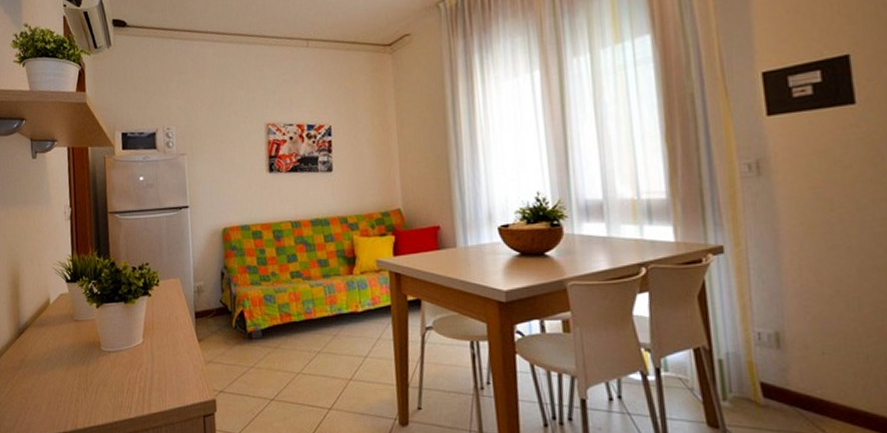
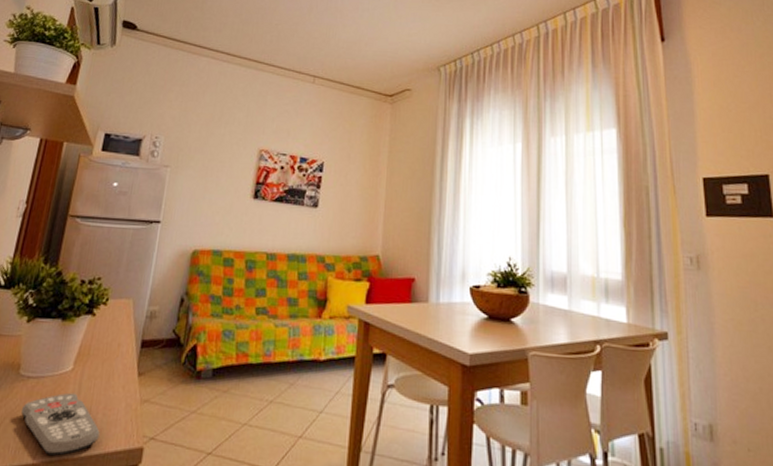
remote control: none [110,361,177,411] -> present [21,392,100,456]

